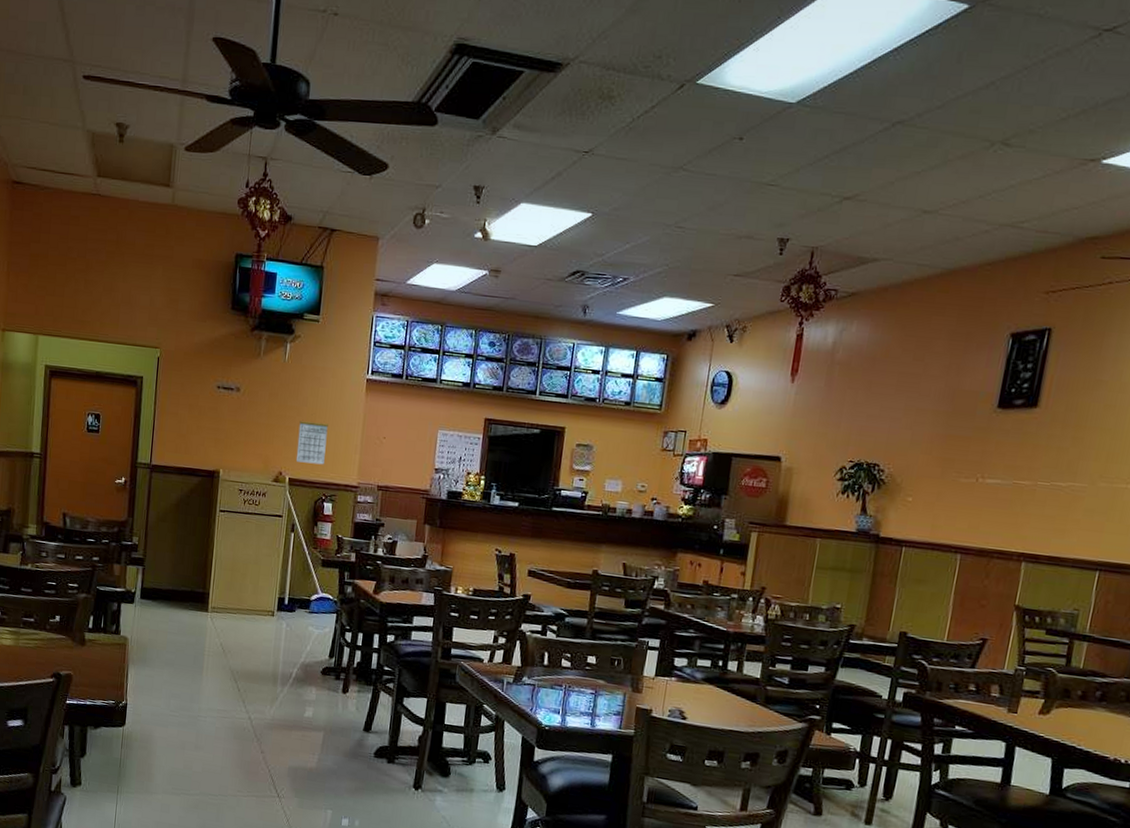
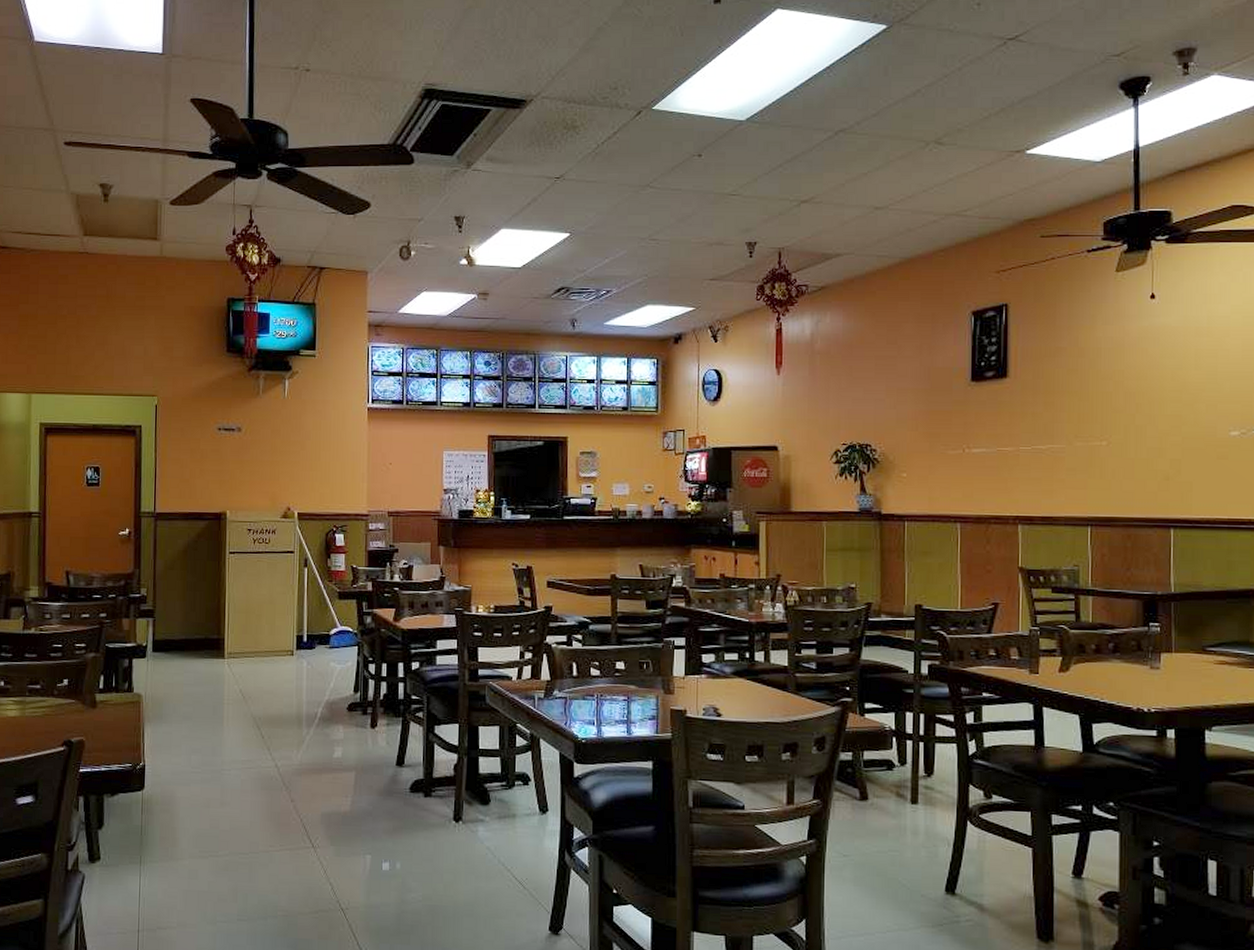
calendar: present [296,414,328,465] -> none [303,447,333,497]

